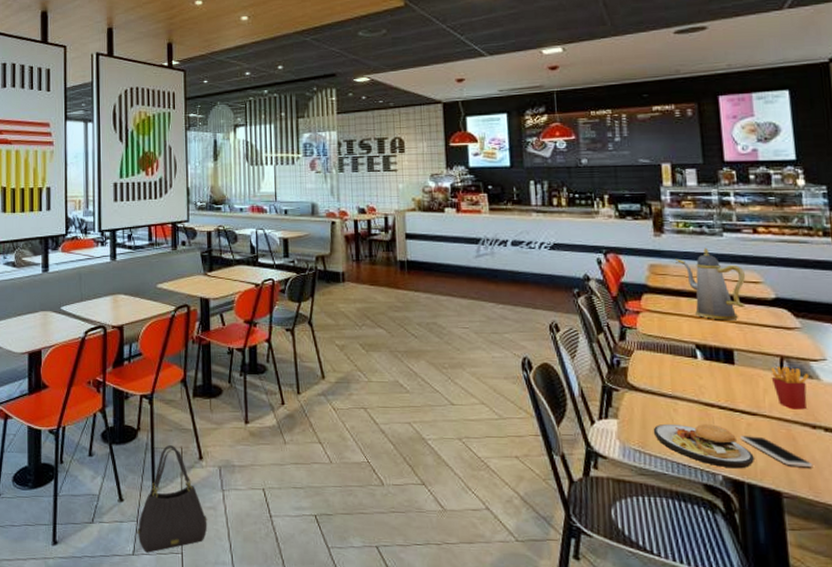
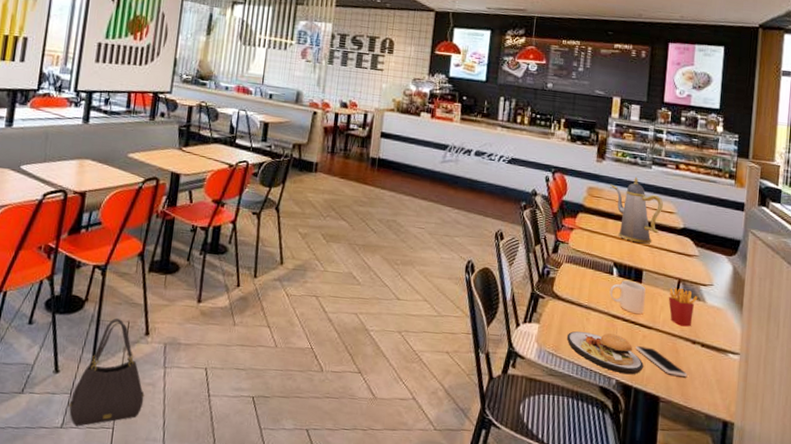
cup: none [696,363,744,400] -> present [609,280,647,315]

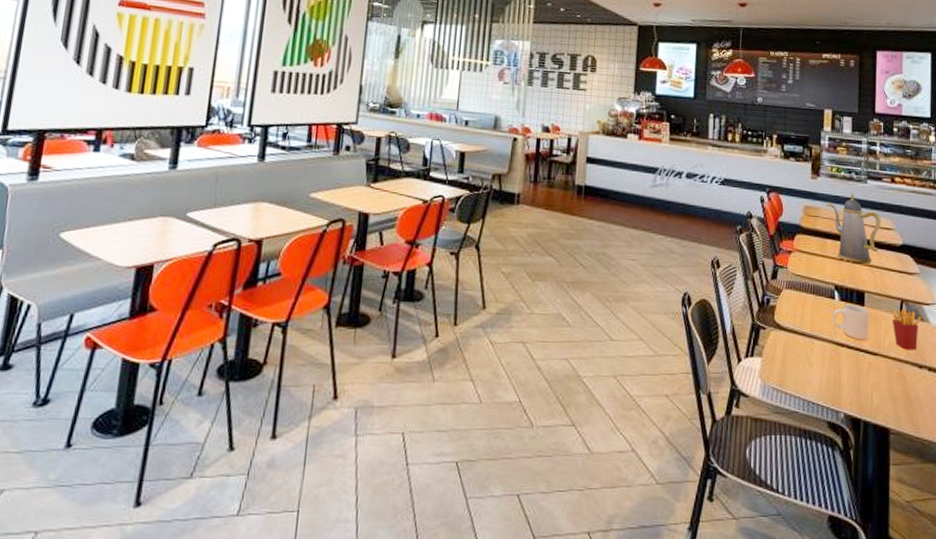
handbag: present [68,318,145,426] -> none [246,383,334,512]
burger: present [566,327,644,375] -> none [791,355,871,407]
smartphone: present [635,346,688,378] -> none [862,375,916,406]

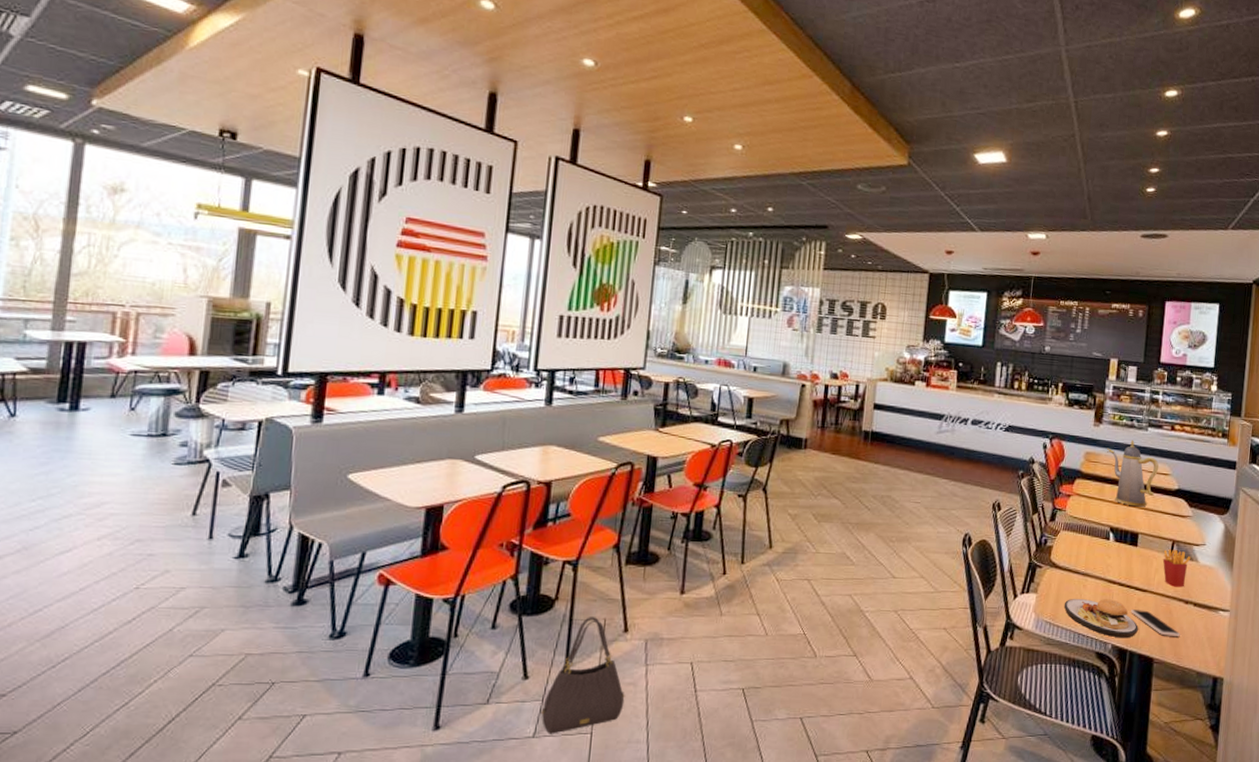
handbag: none [246,383,334,512] -> present [541,617,625,734]
burger: none [791,355,871,407] -> present [1063,592,1138,638]
cup: present [832,304,870,341] -> none [1106,545,1142,578]
smartphone: none [862,375,916,406] -> present [1131,610,1180,637]

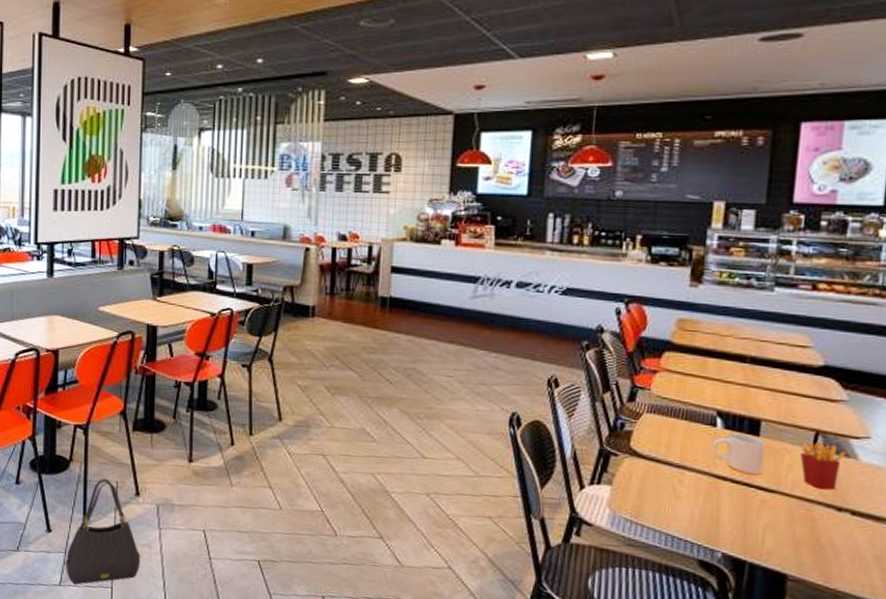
burger: present [1063,592,1138,638] -> none [650,490,763,548]
coffee pot: present [1106,440,1159,507] -> none [709,303,793,388]
cup: none [1106,545,1142,578] -> present [711,433,767,475]
smartphone: present [1131,610,1180,637] -> none [751,513,830,552]

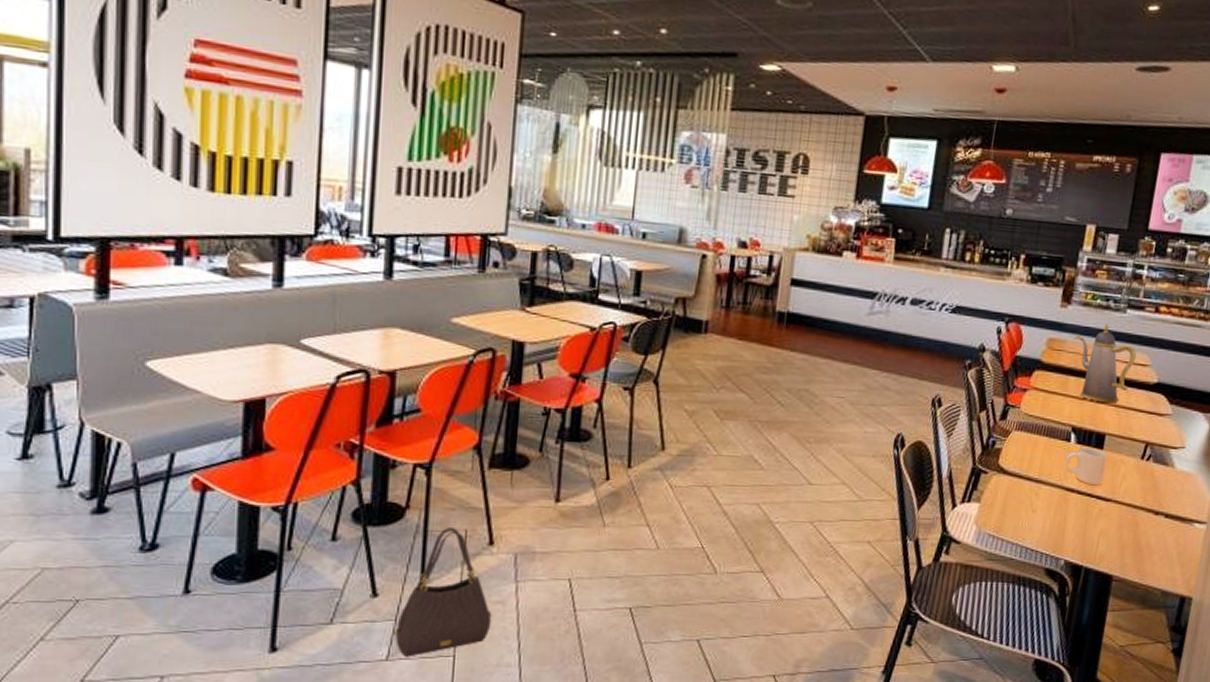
coffee pot: none [709,303,793,388] -> present [1074,324,1137,404]
french fries: present [799,440,847,490] -> none [1132,452,1167,496]

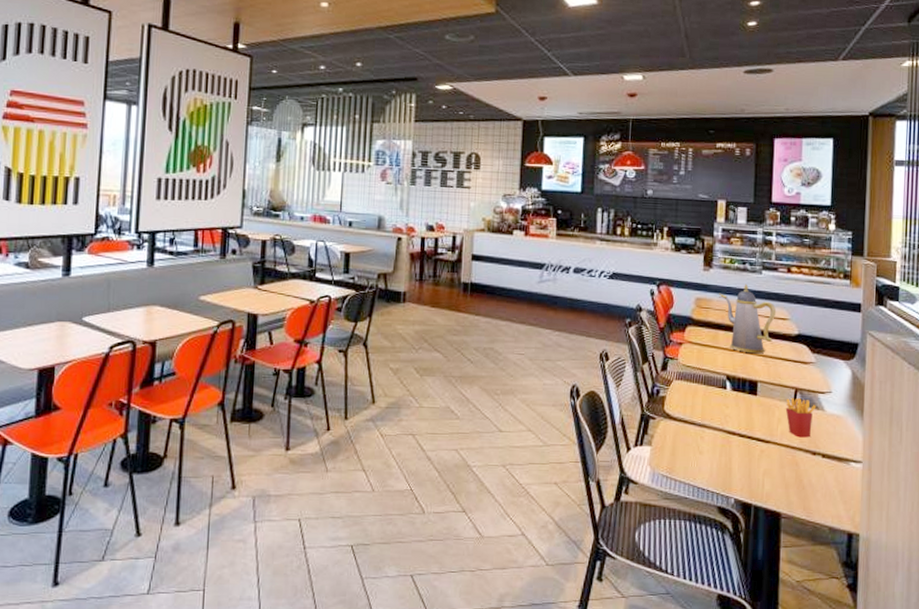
handbag: present [394,528,492,657] -> none [154,474,235,591]
cup: present [1064,447,1108,486] -> none [723,394,762,429]
french fries: none [1132,452,1167,496] -> present [785,397,817,438]

